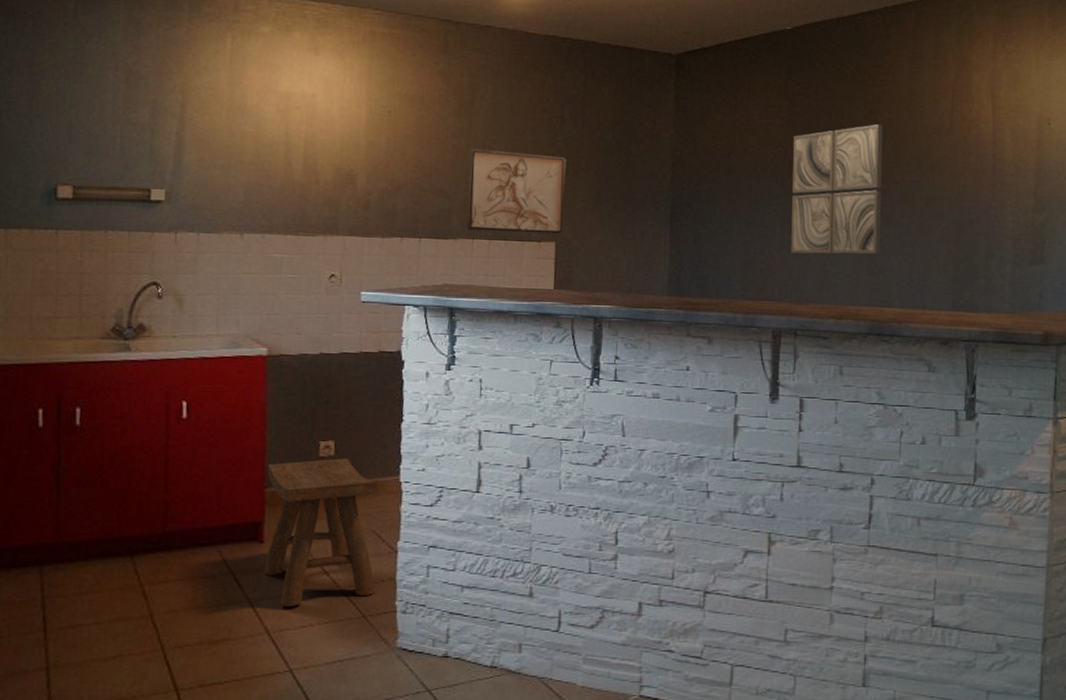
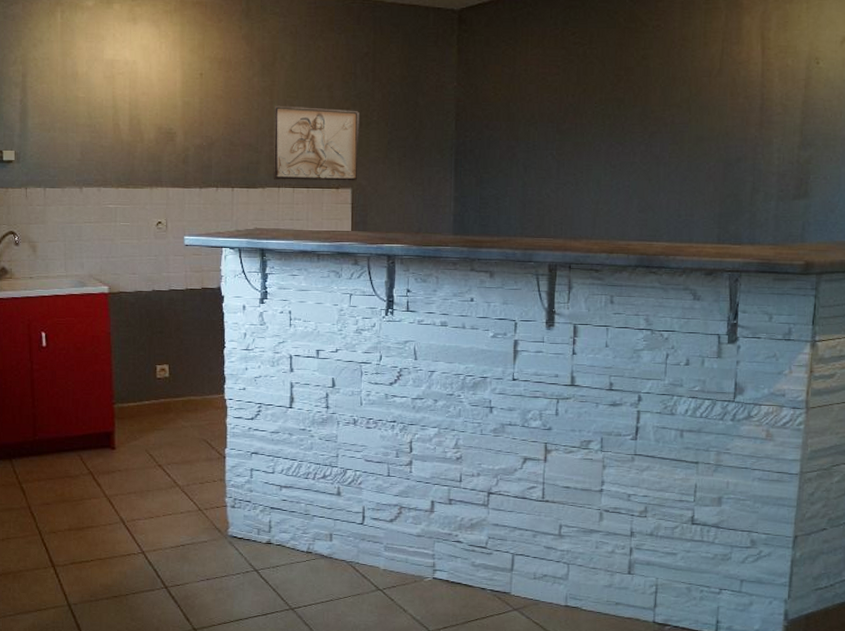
stool: present [264,458,378,606] -> none [114,379,208,501]
wall art: present [791,124,884,254] -> none [566,69,655,194]

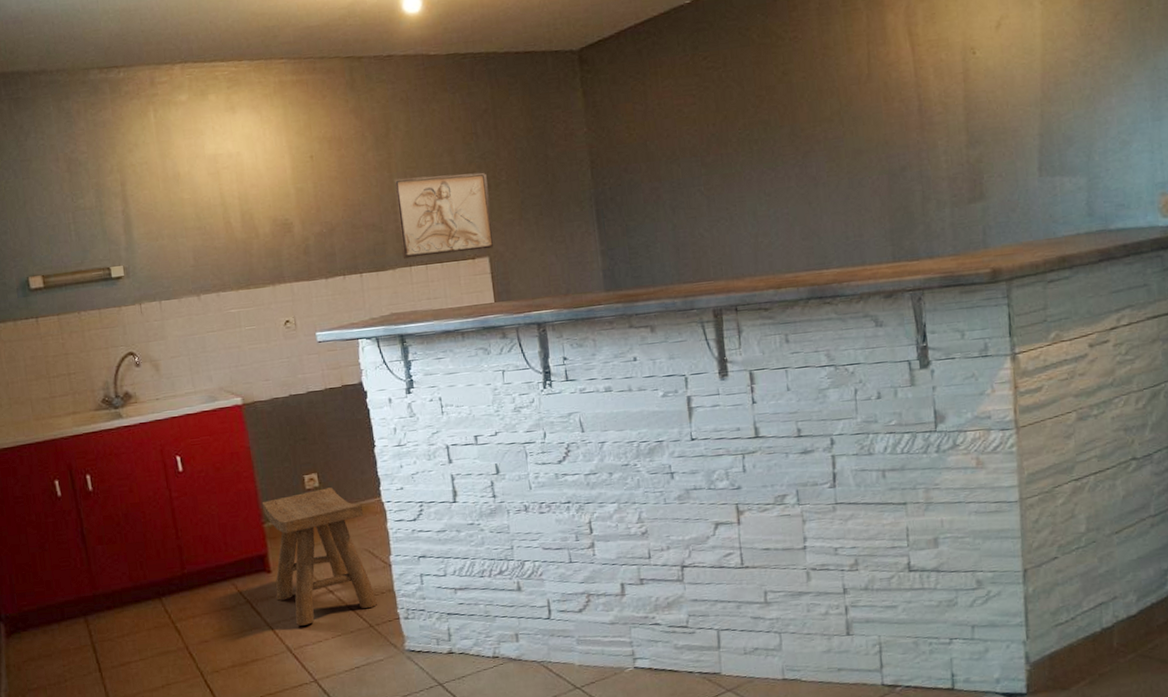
stool: none [114,379,208,501] -> present [261,487,377,626]

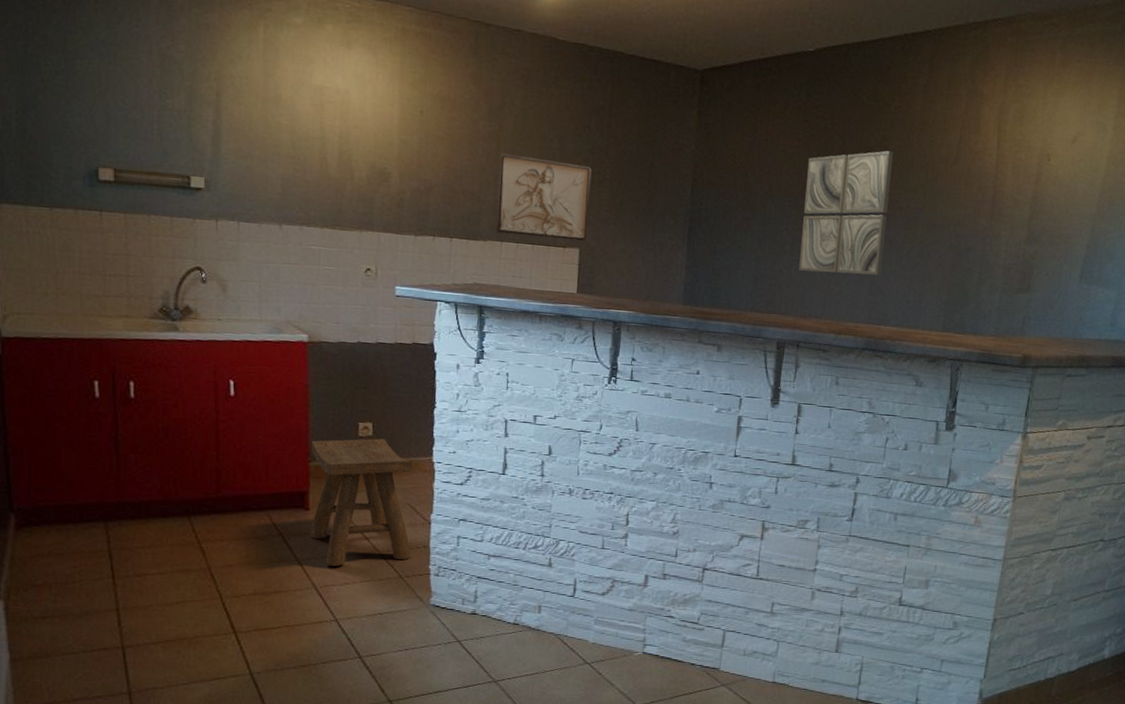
wall art: none [707,85,811,230] -> present [799,151,894,276]

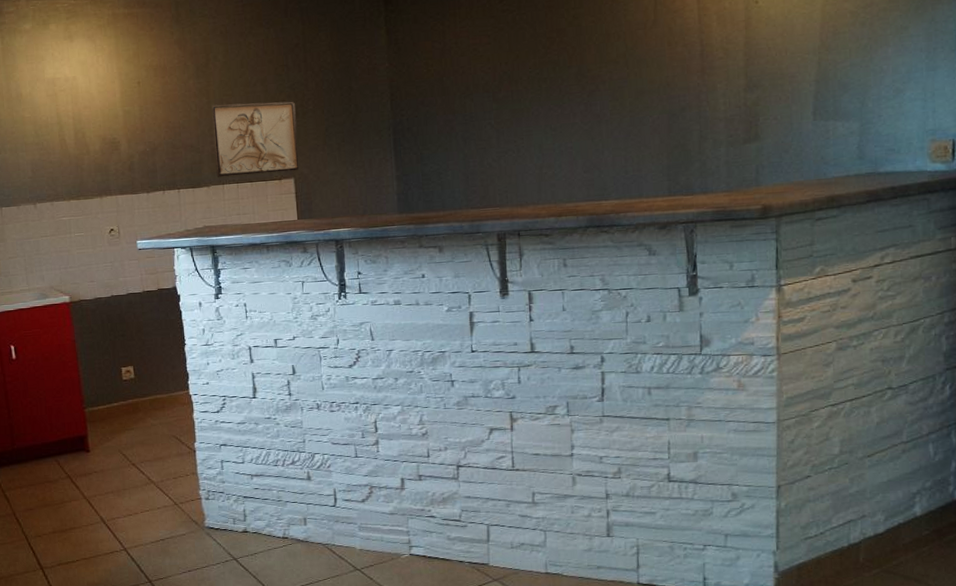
stool: present [310,438,413,566] -> none [83,379,182,500]
wall art: present [799,151,894,276] -> none [500,28,593,161]

